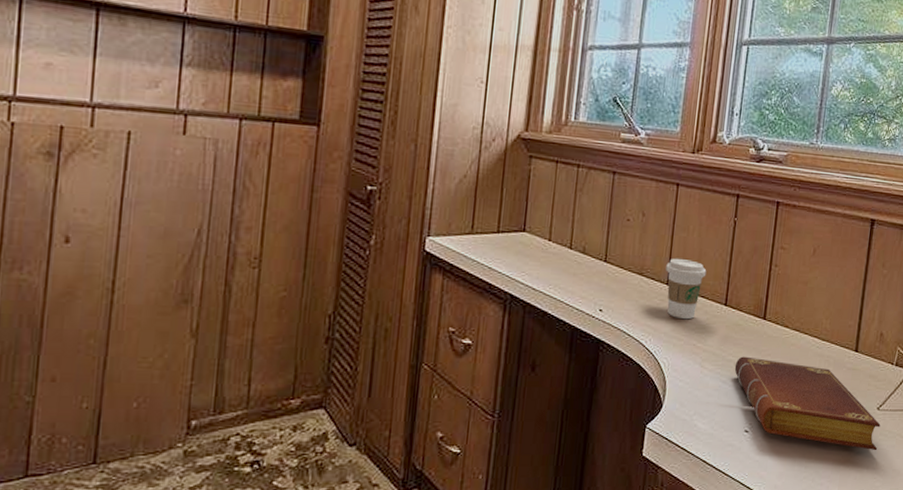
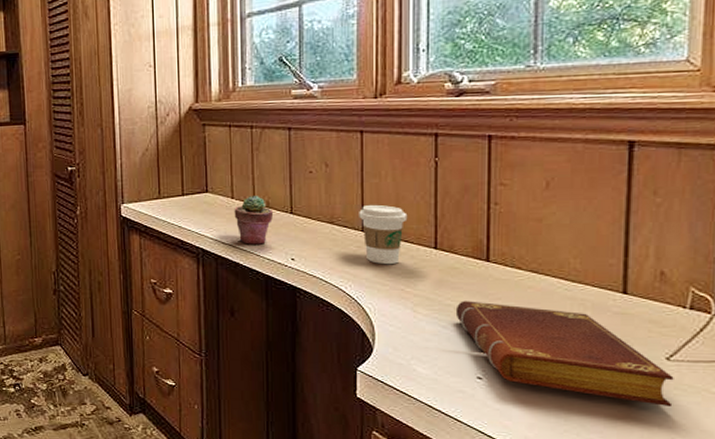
potted succulent: none [549,239,589,293] -> present [234,196,274,245]

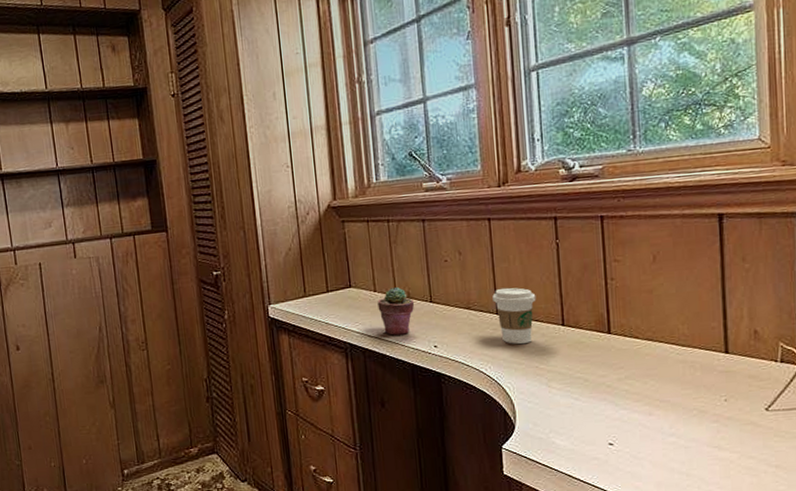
book: present [455,301,674,408] -> none [585,371,774,454]

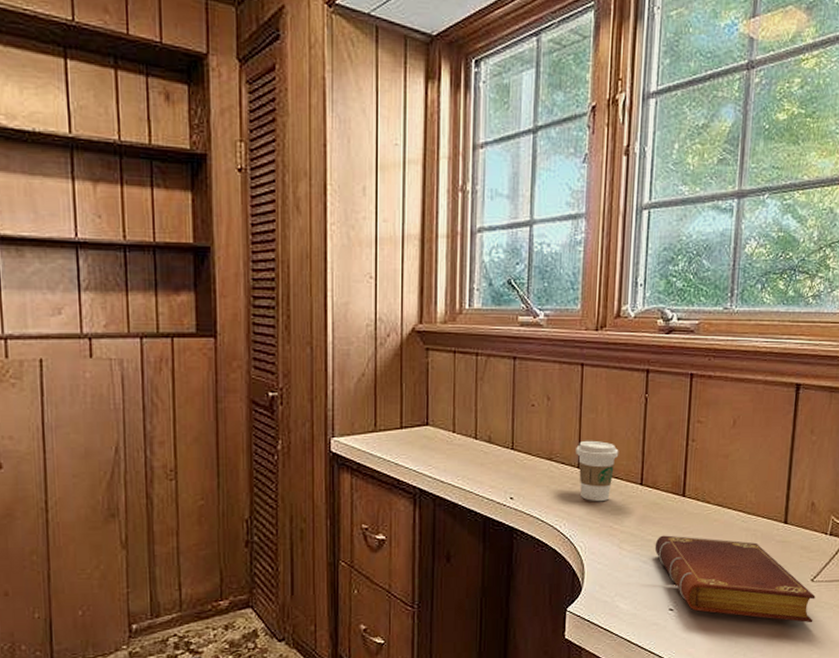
potted succulent: present [377,287,415,336] -> none [455,430,495,483]
book: none [585,371,774,454] -> present [655,535,816,623]

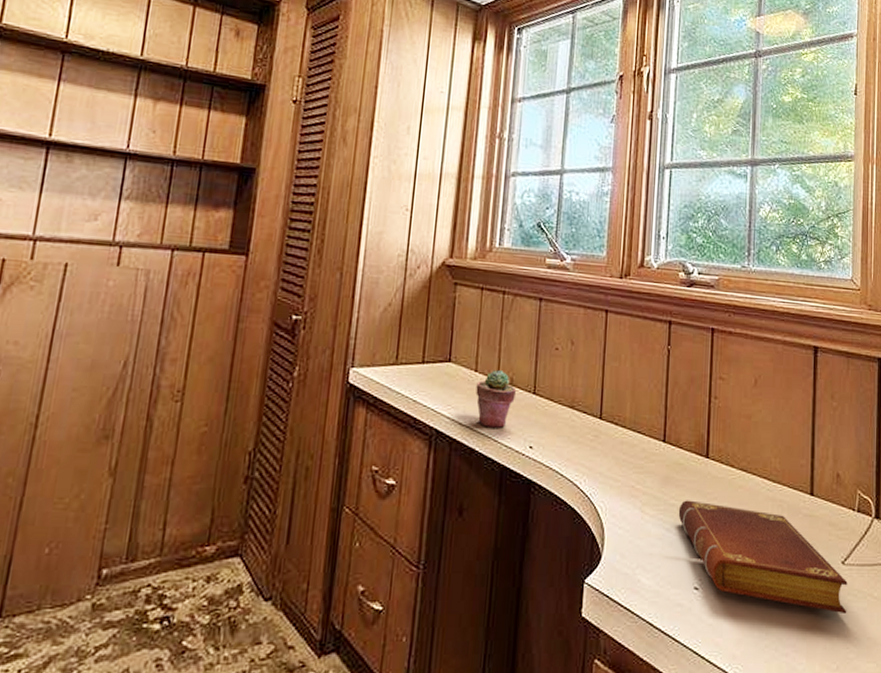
potted succulent: none [455,430,495,483] -> present [476,370,517,428]
coffee cup: present [576,440,619,502] -> none [598,389,642,458]

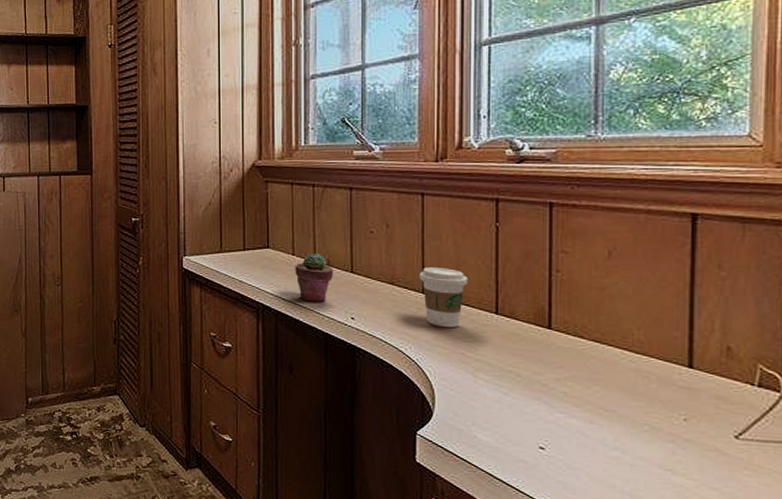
coffee cup: none [598,389,642,458] -> present [419,266,468,328]
book: present [678,500,848,615] -> none [517,368,743,488]

